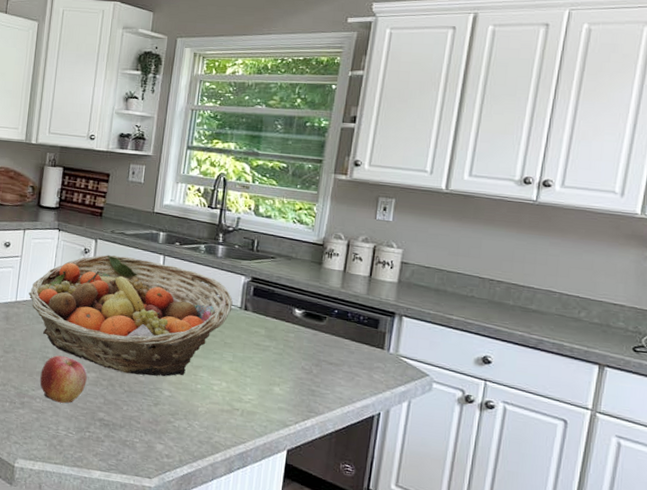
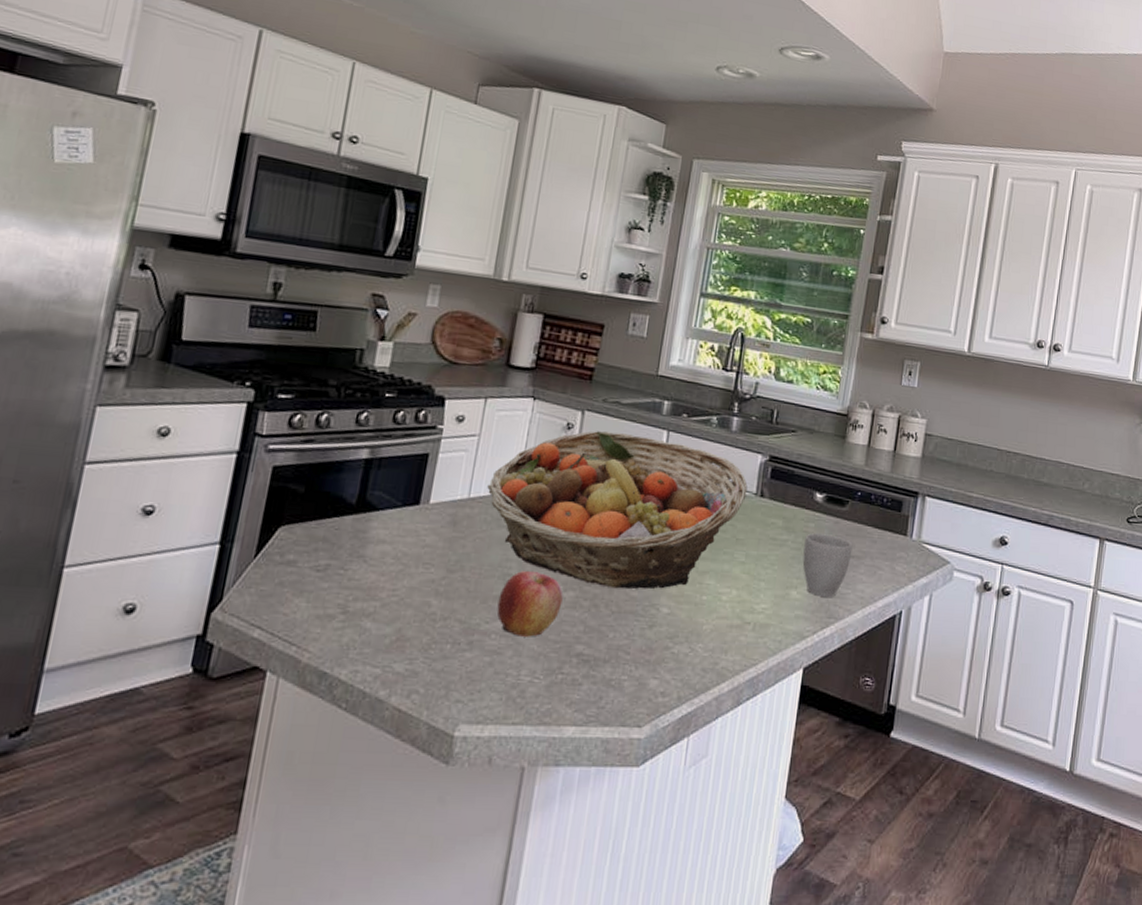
mug: none [284,342,331,395] -> present [802,533,853,597]

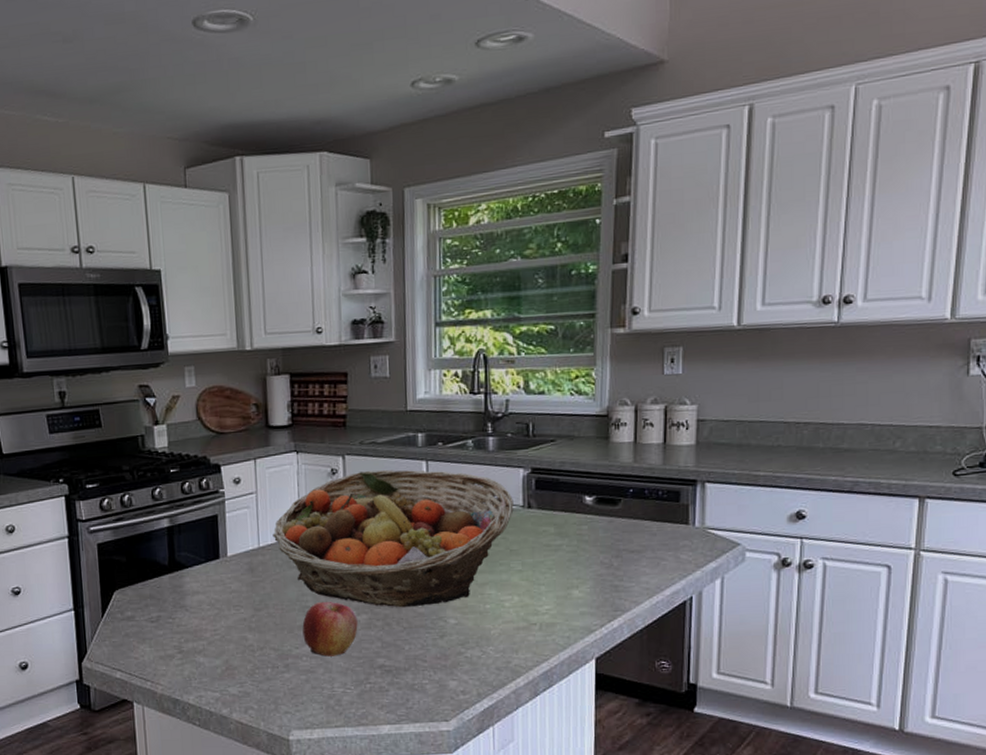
mug: present [802,533,853,597] -> none [580,534,631,592]

